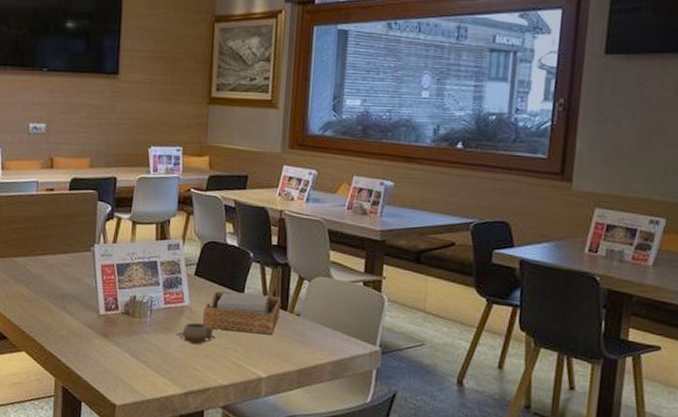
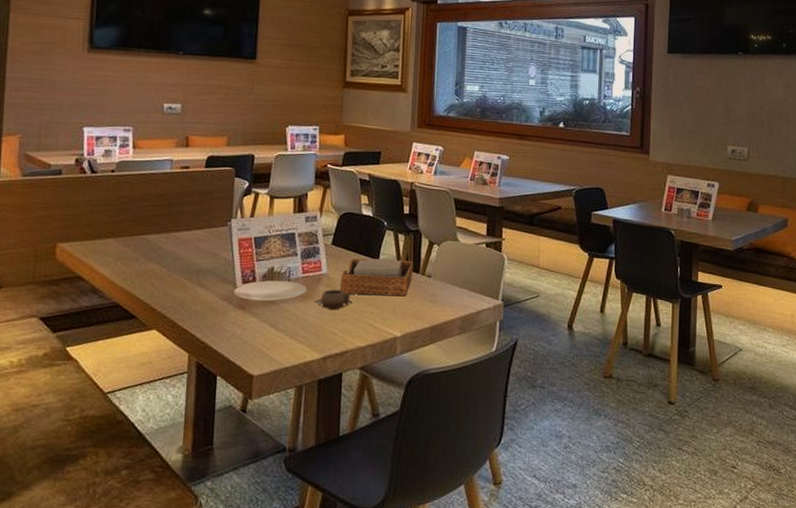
plate: none [97,309,169,332] -> present [233,280,307,303]

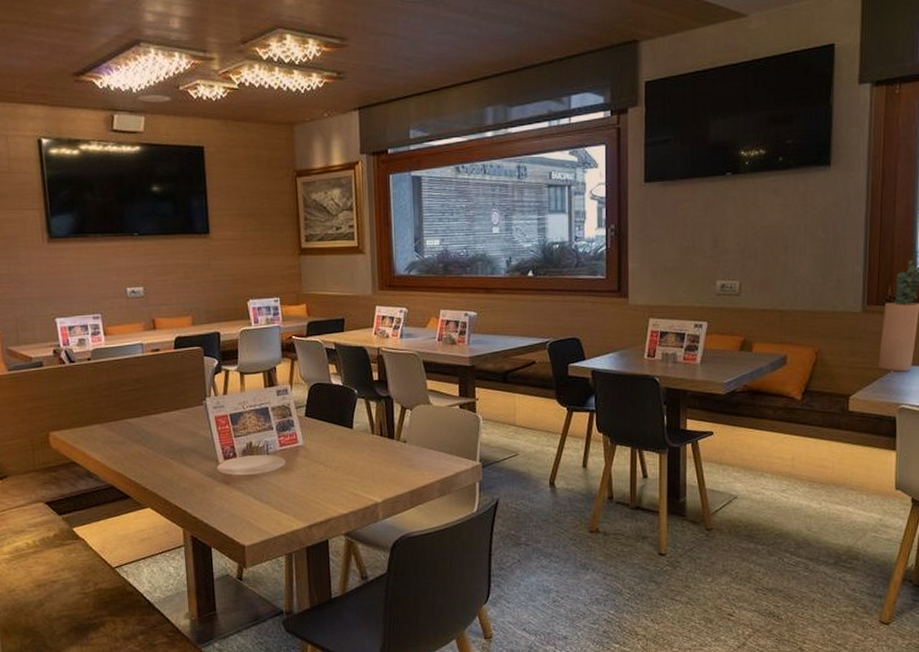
cup: present [314,290,353,311] -> none [294,460,332,481]
napkin holder: present [340,258,414,297] -> none [317,426,388,464]

